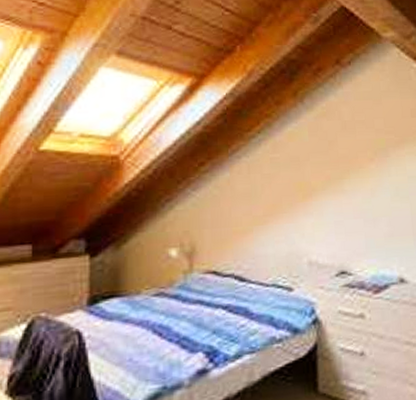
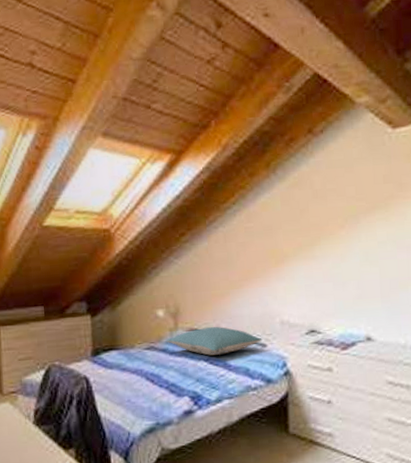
pillow: none [179,267,289,302] -> present [167,326,263,356]

